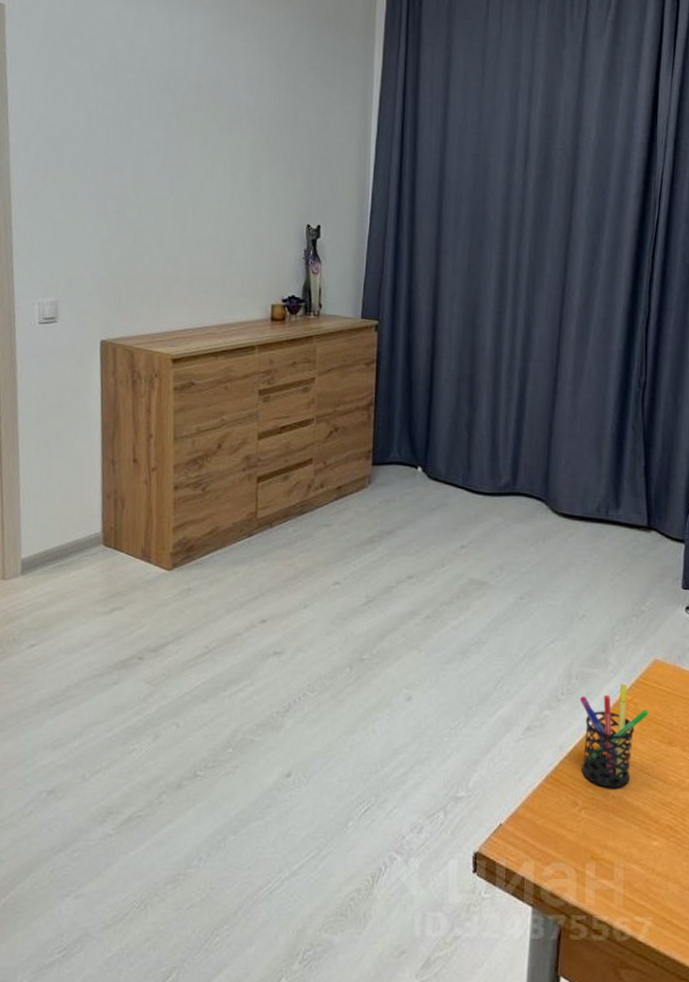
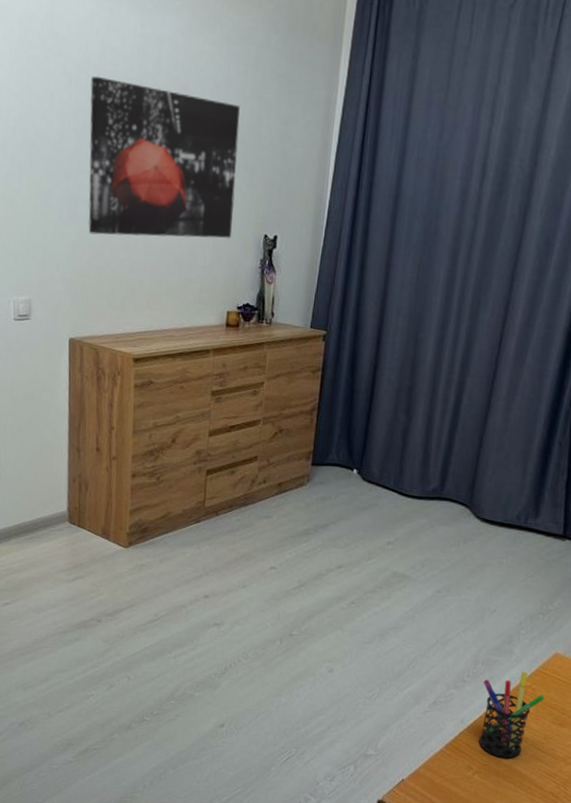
wall art: none [118,72,275,231] -> present [88,75,240,239]

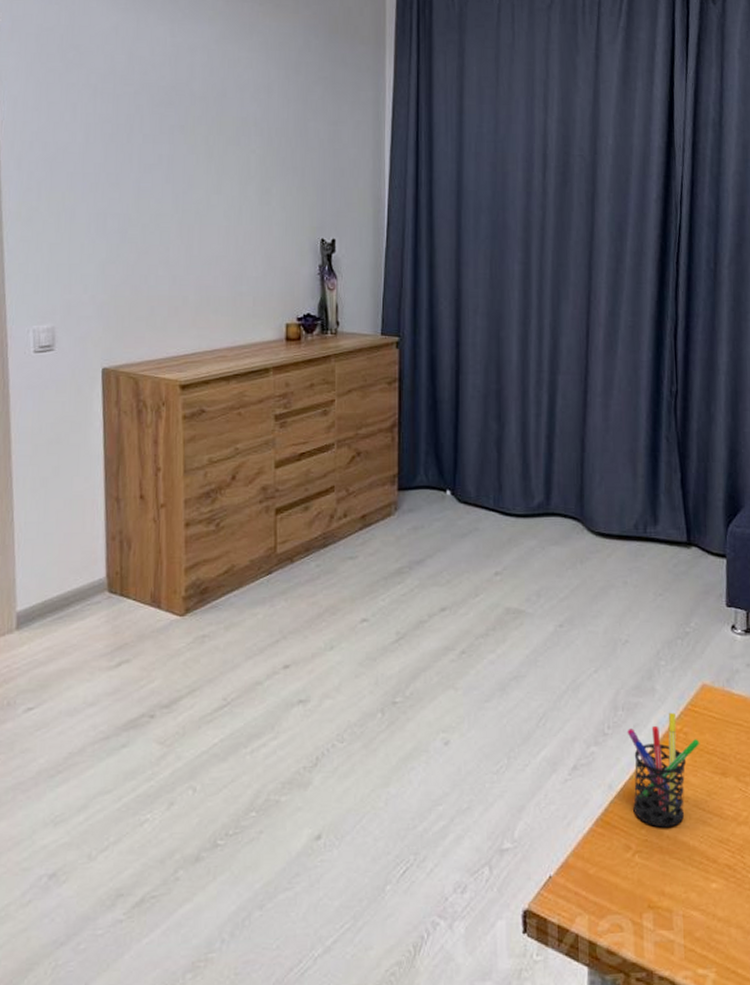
wall art: present [88,75,240,239] -> none [117,85,286,250]

